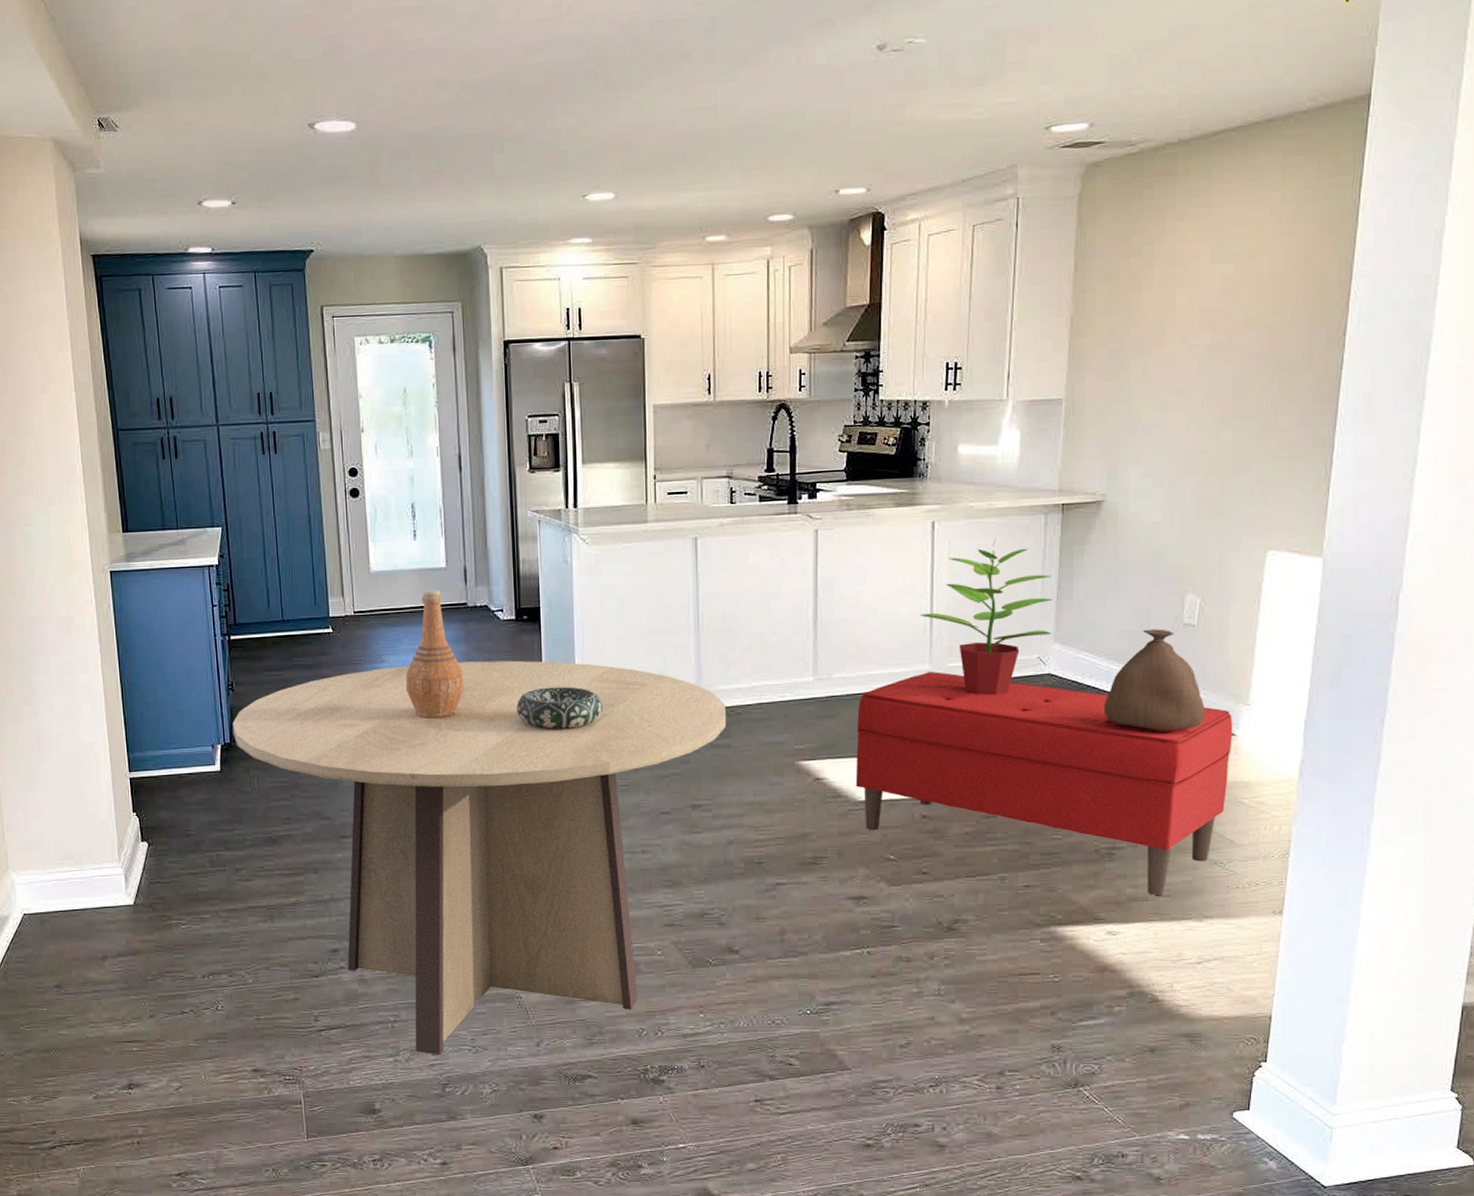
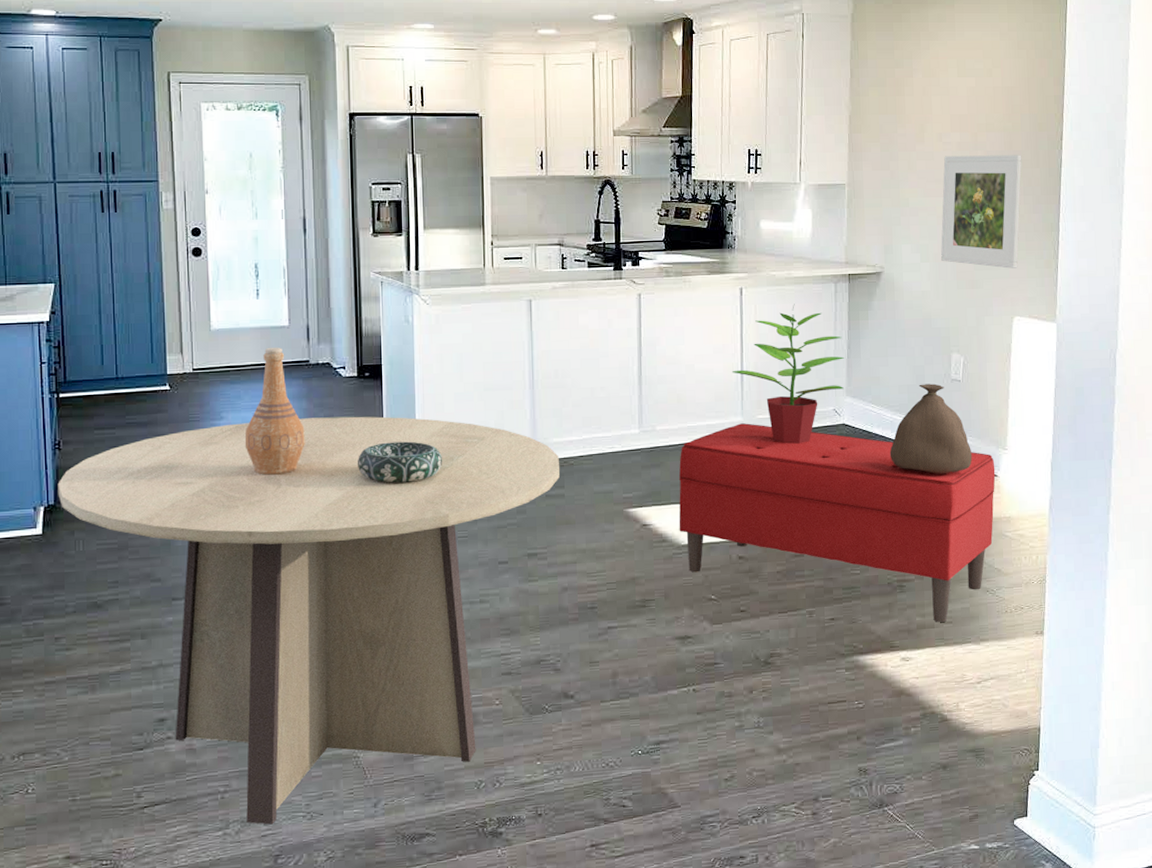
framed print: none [1177,356,1290,494] -> present [940,155,1022,269]

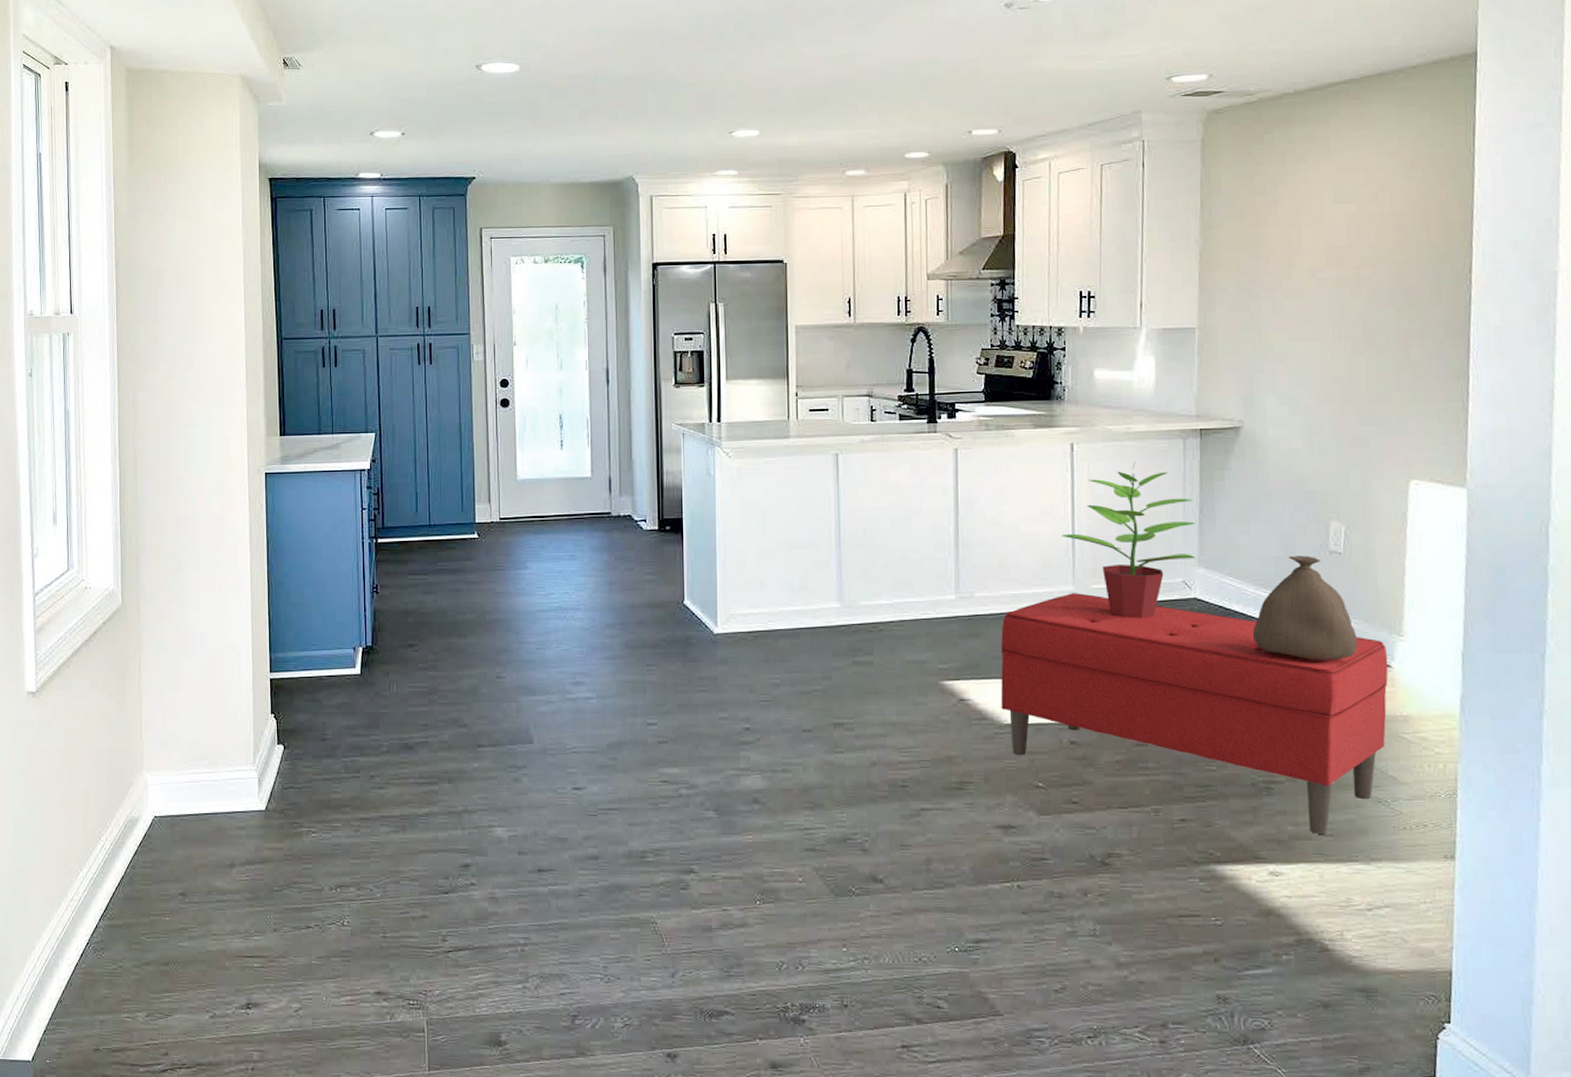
dining table: present [57,416,560,825] -> none [375,570,869,983]
vase: present [244,347,305,475] -> none [548,498,606,627]
decorative bowl: present [357,441,442,483] -> none [657,598,744,641]
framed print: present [940,155,1022,269] -> none [1314,291,1419,424]

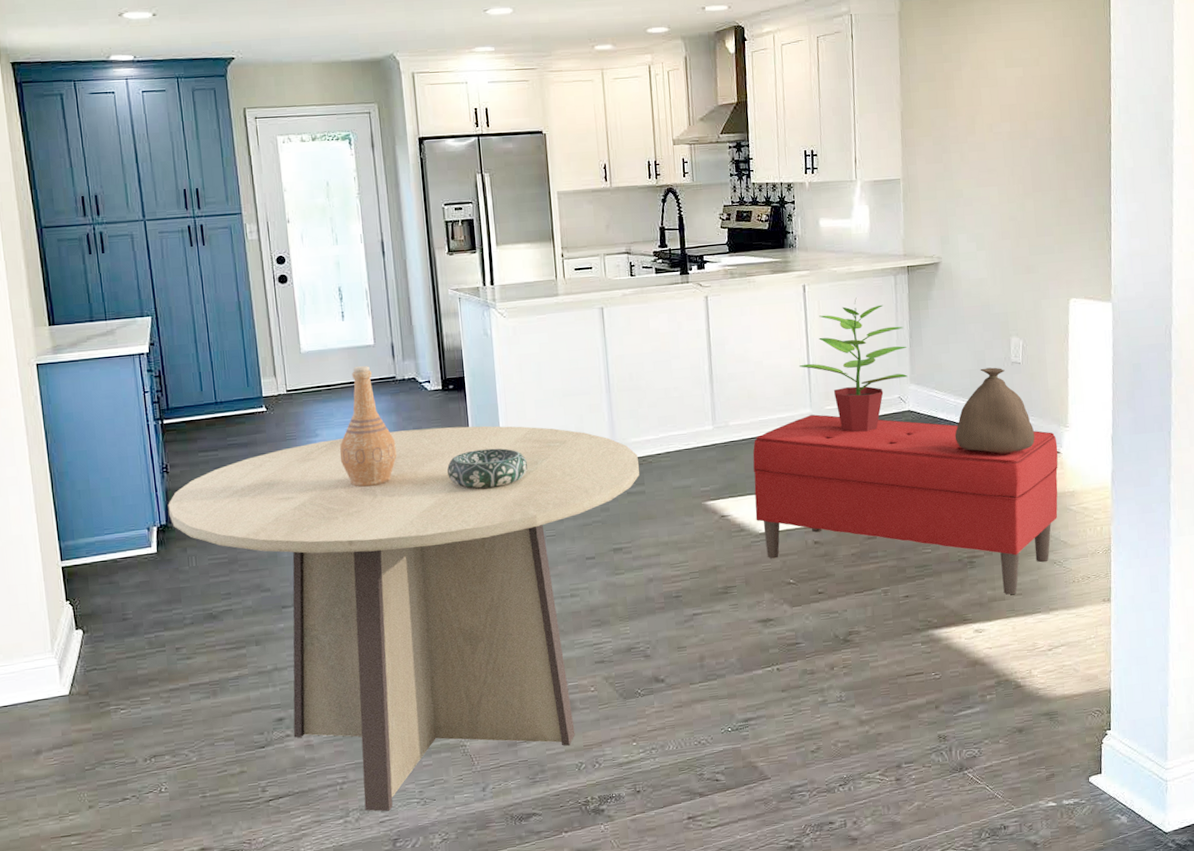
dining table: none [375,570,869,983] -> present [168,425,640,812]
vase: none [548,498,606,627] -> present [339,365,397,487]
decorative bowl: none [657,598,744,641] -> present [446,448,528,489]

